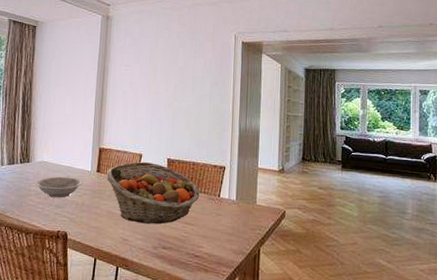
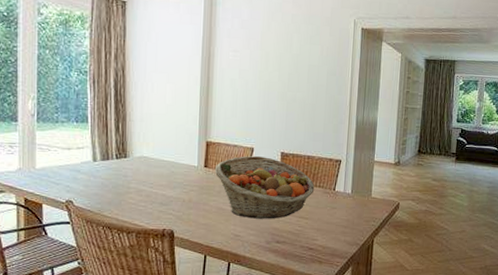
bowl: present [34,176,84,198] -> none [134,172,190,196]

